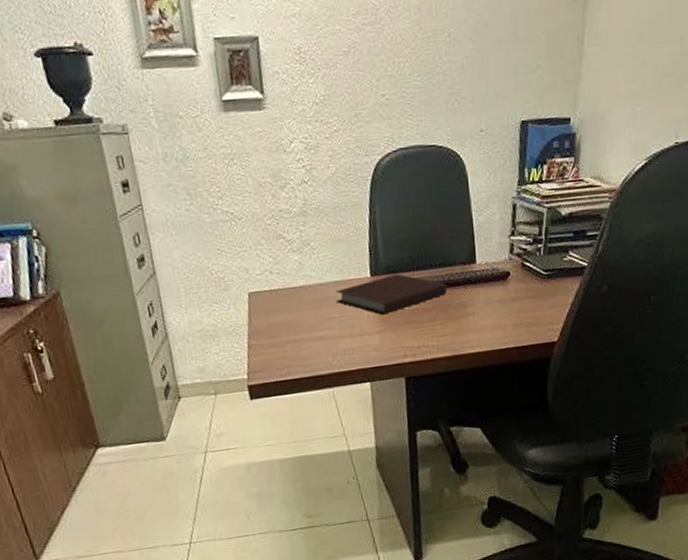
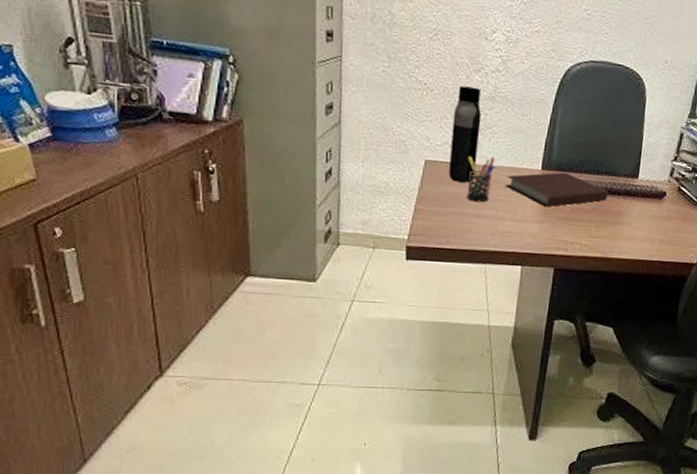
water bottle: none [266,205,302,309] -> present [449,85,482,183]
pen holder: none [291,275,323,326] -> present [466,157,495,203]

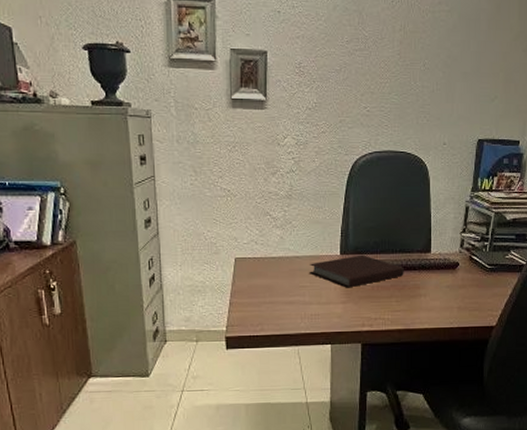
water bottle: present [449,85,482,183] -> none [256,188,281,274]
pen holder: present [466,157,495,203] -> none [273,249,298,291]

